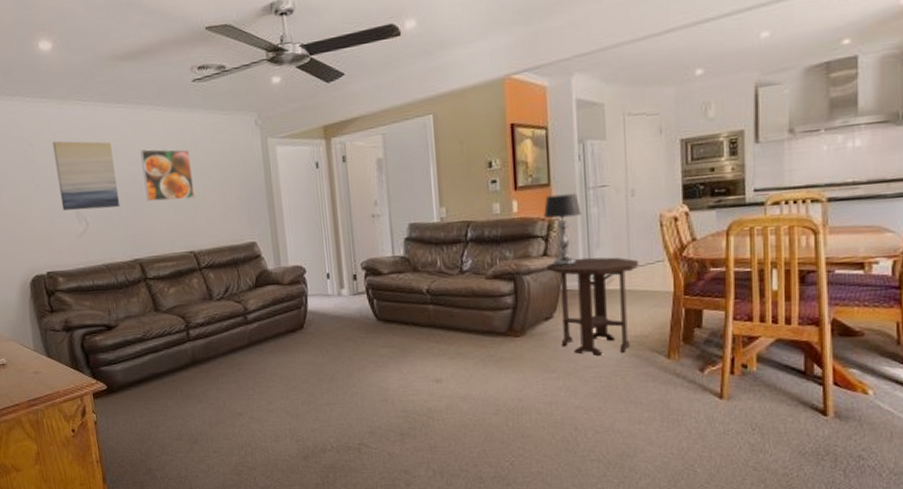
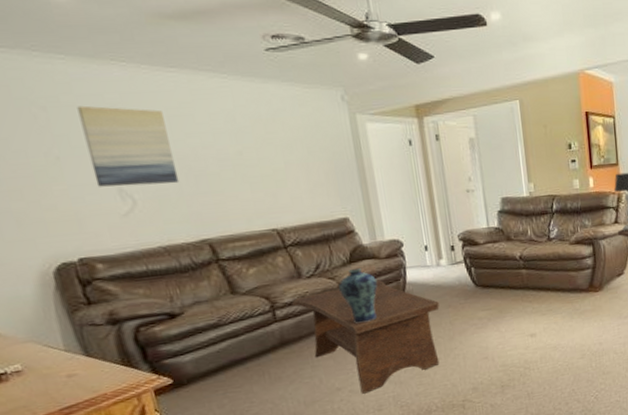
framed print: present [140,149,195,202] -> none [202,120,275,177]
coffee table: none [203,306,339,422] -> present [292,280,440,394]
vase: none [244,293,279,349] -> present [338,267,377,324]

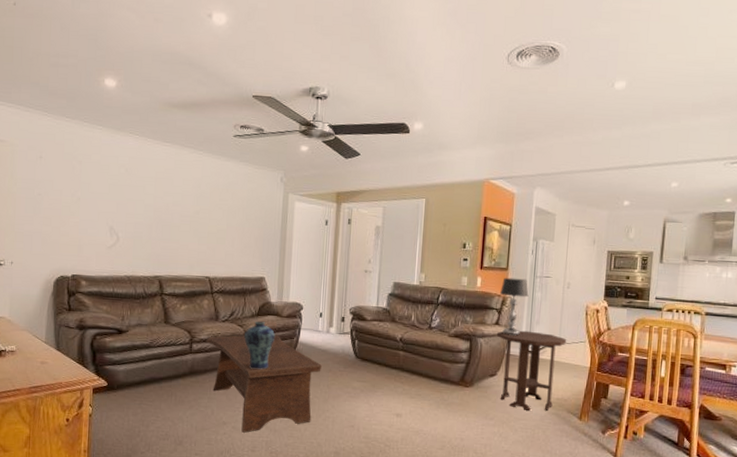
wall art: present [77,105,180,187] -> none [97,163,153,229]

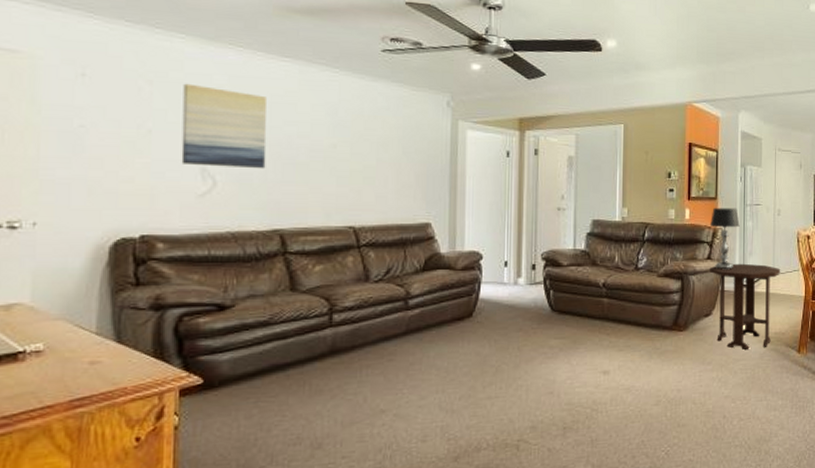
wall art: none [97,163,153,229] -> present [181,83,267,169]
coffee table: present [206,334,322,433] -> none [352,292,510,420]
vase: present [244,320,275,370] -> none [406,277,447,338]

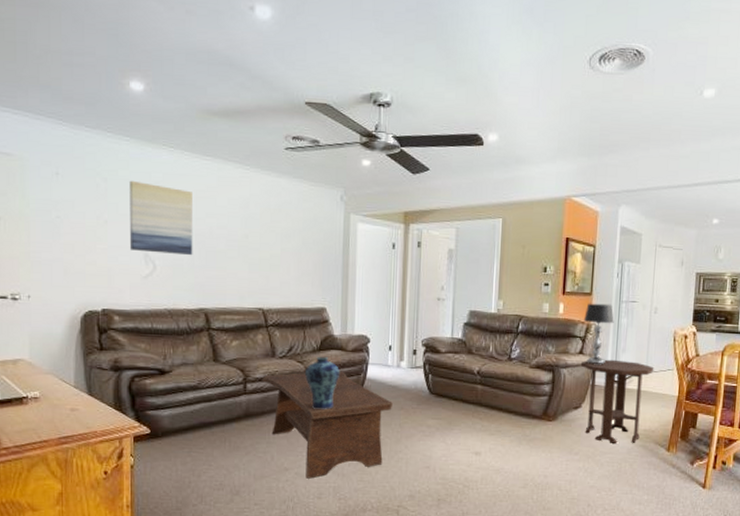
coffee table: none [352,292,510,420] -> present [262,371,392,479]
vase: none [406,277,447,338] -> present [305,356,339,409]

